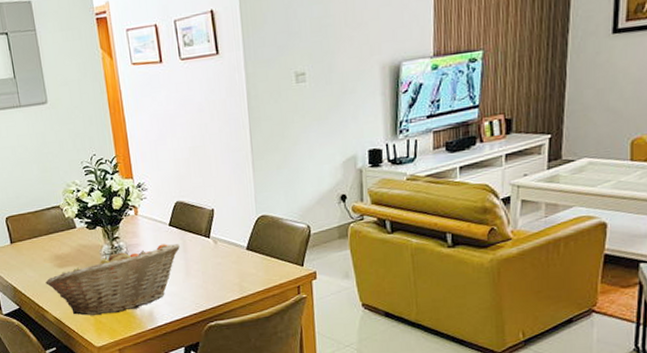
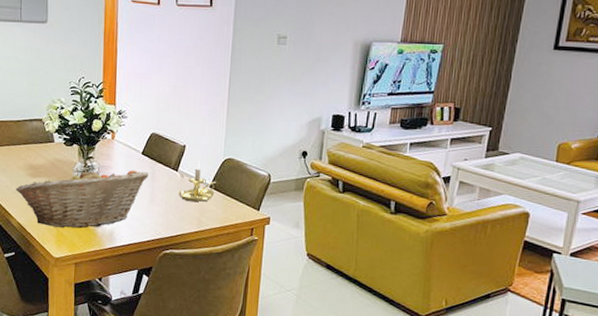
candle holder: none [213,221,254,268] -> present [178,159,217,202]

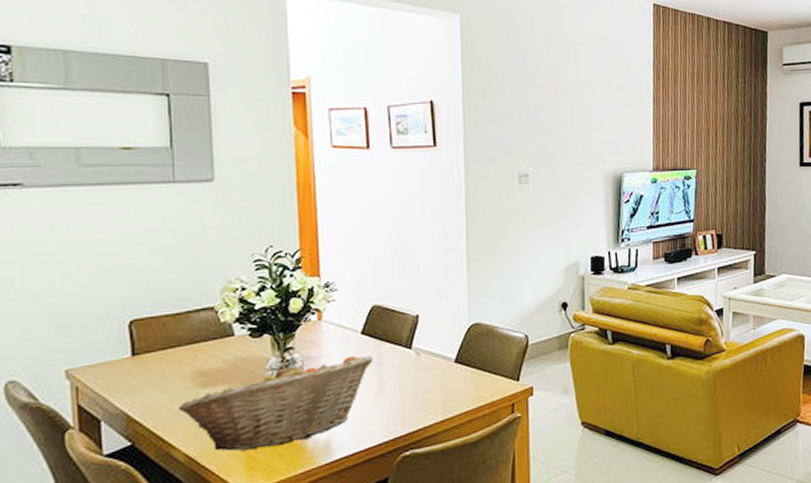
candle holder: present [178,159,217,202] -> none [414,329,463,385]

